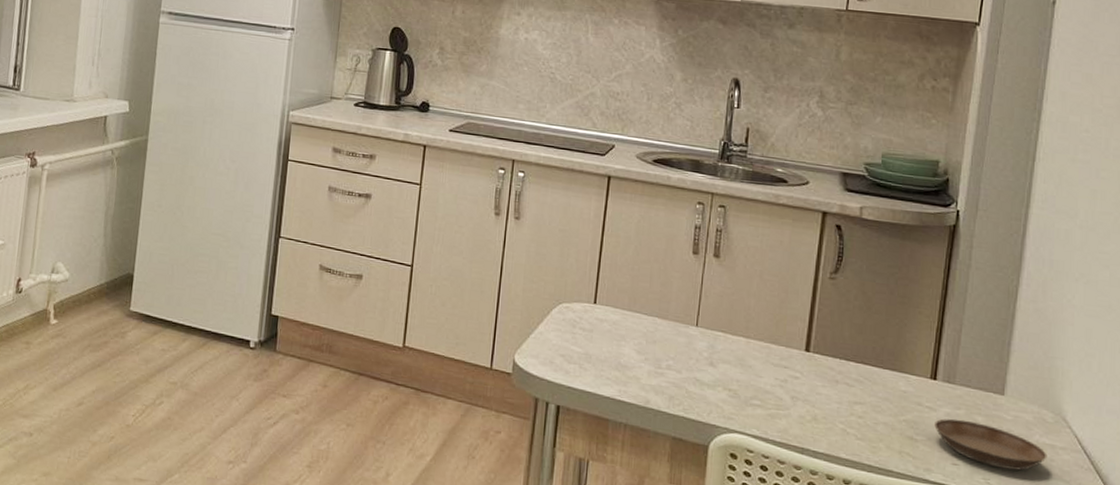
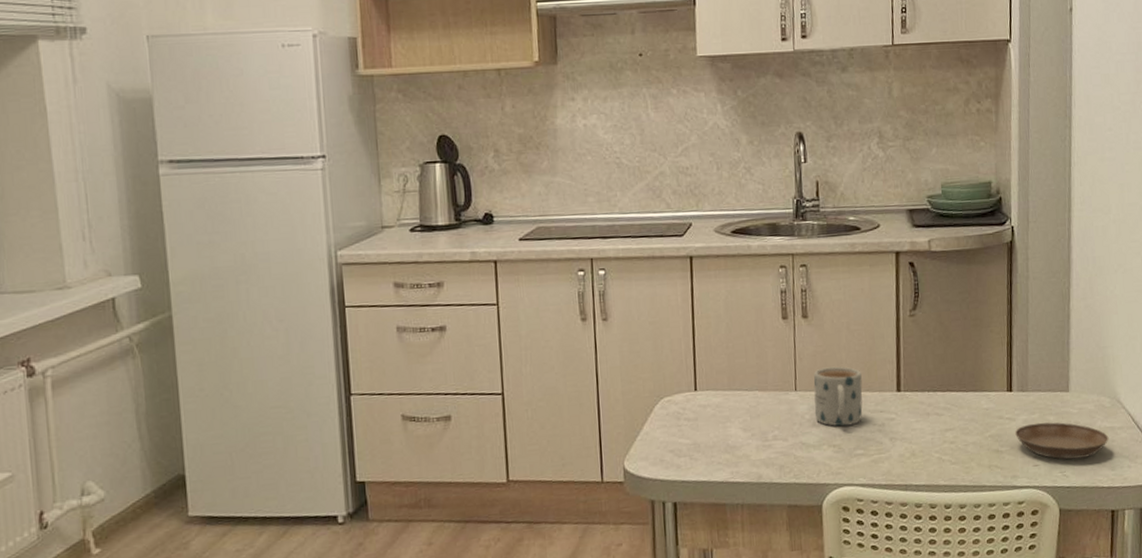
mug: none [713,310,769,374] -> present [813,366,863,427]

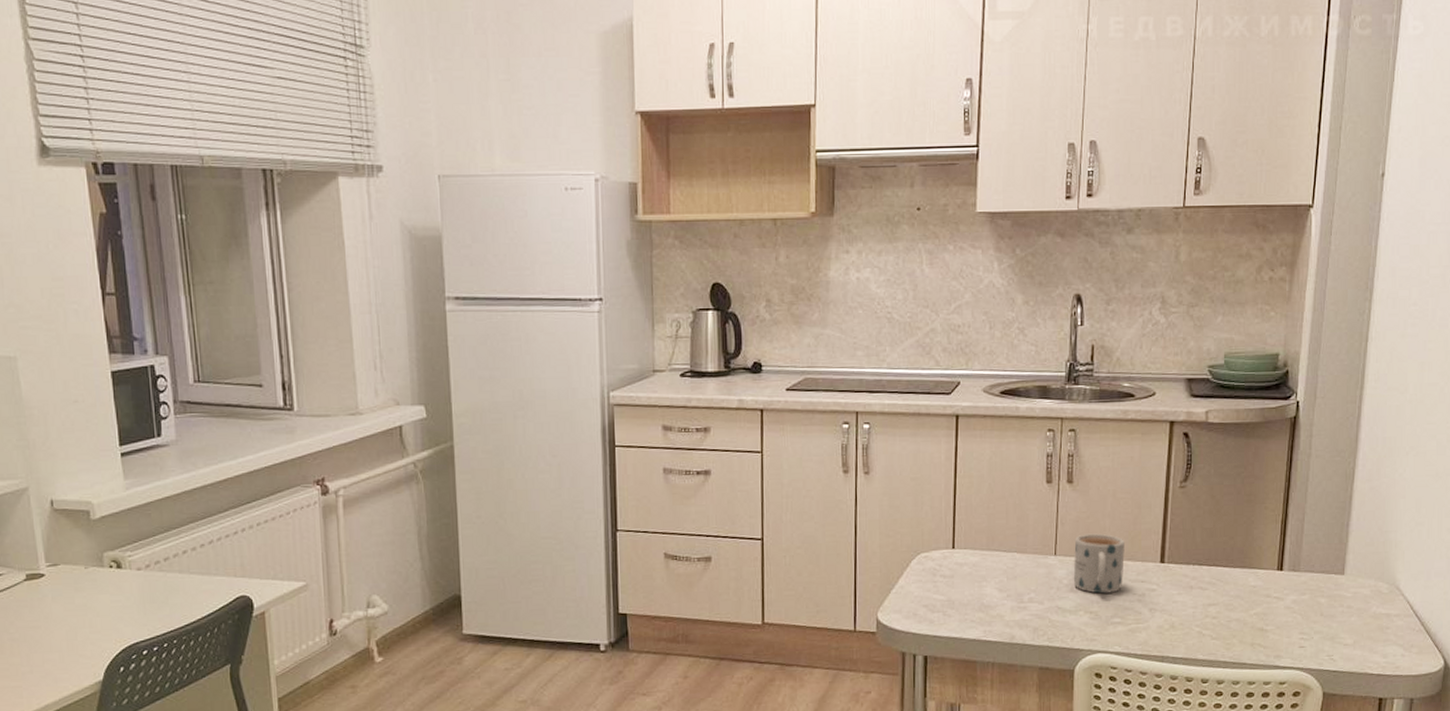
saucer: present [1015,422,1109,460] -> none [1282,604,1384,644]

